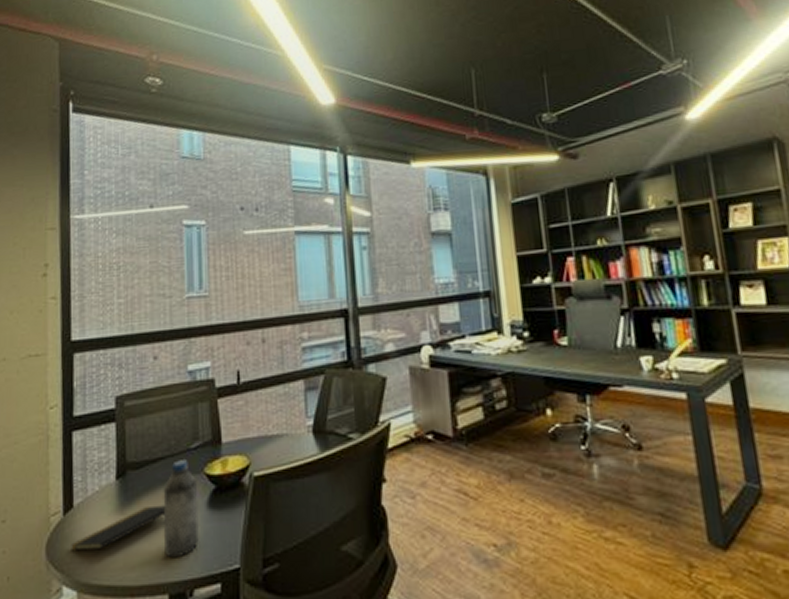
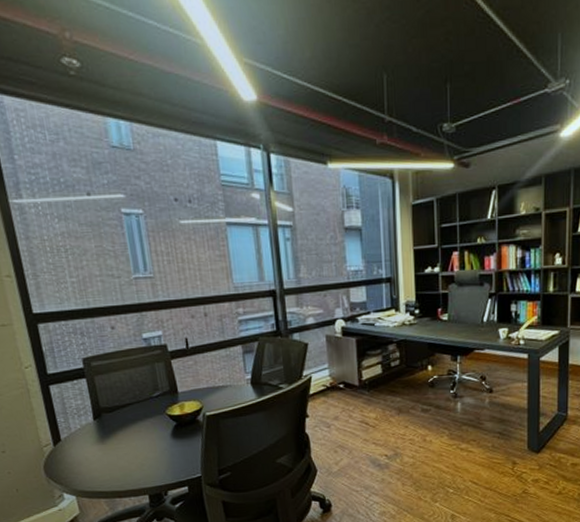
notepad: present [71,505,165,551] -> none [64,437,138,470]
water bottle: present [163,460,199,559] -> none [134,405,168,472]

